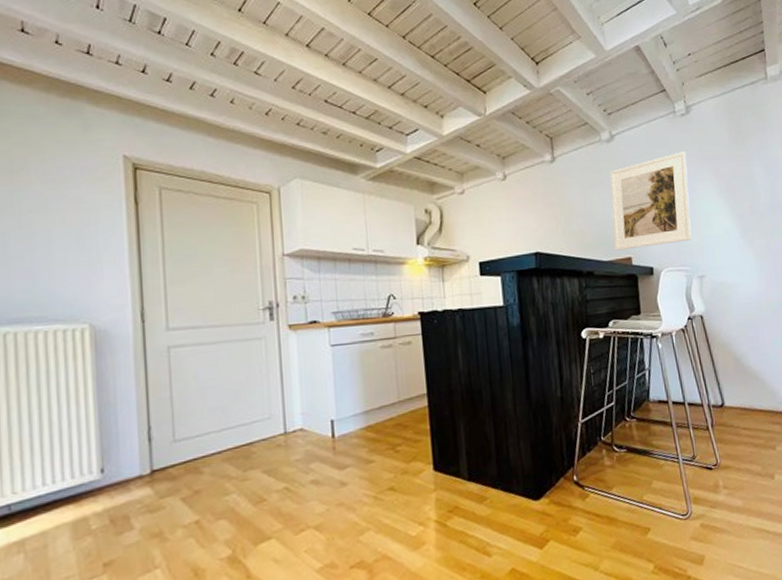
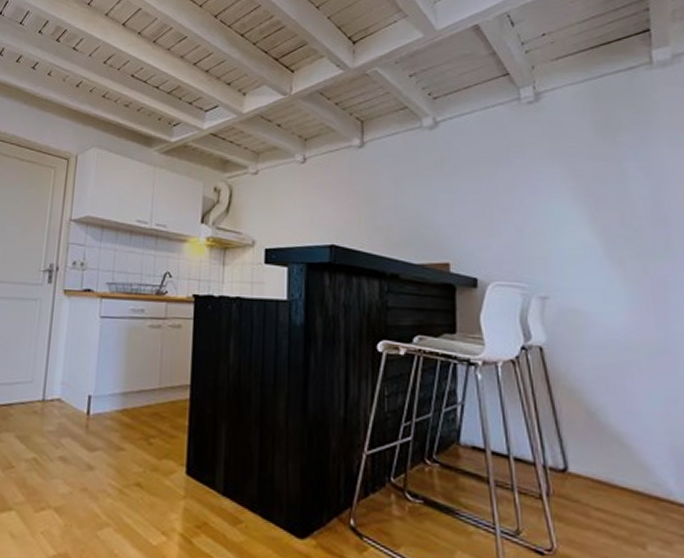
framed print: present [609,151,692,251] -> none [428,144,533,254]

